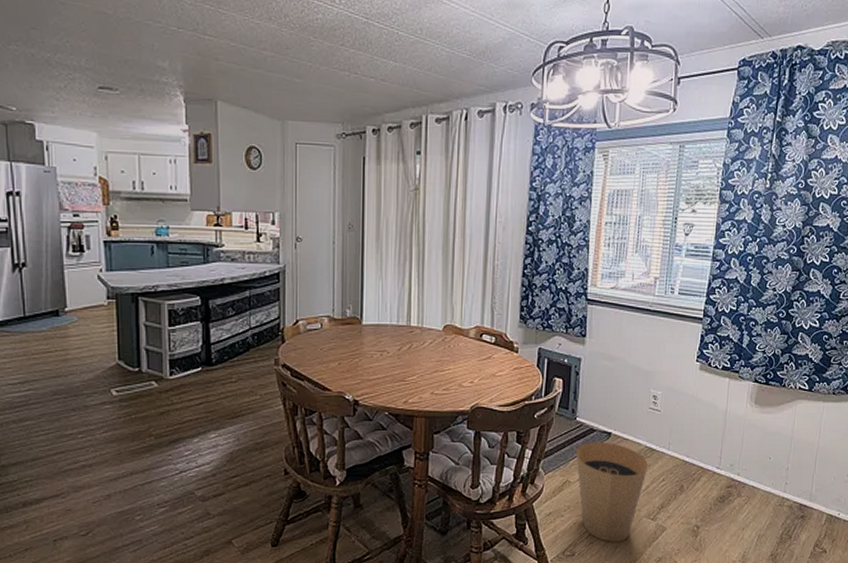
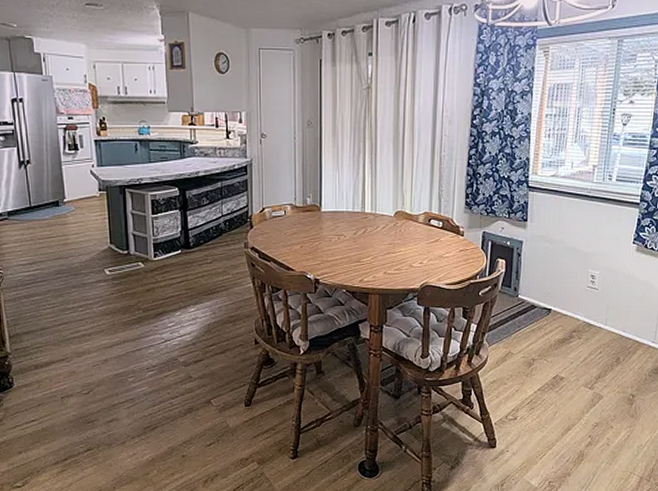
trash can: present [576,441,648,542] -> none [518,317,586,408]

